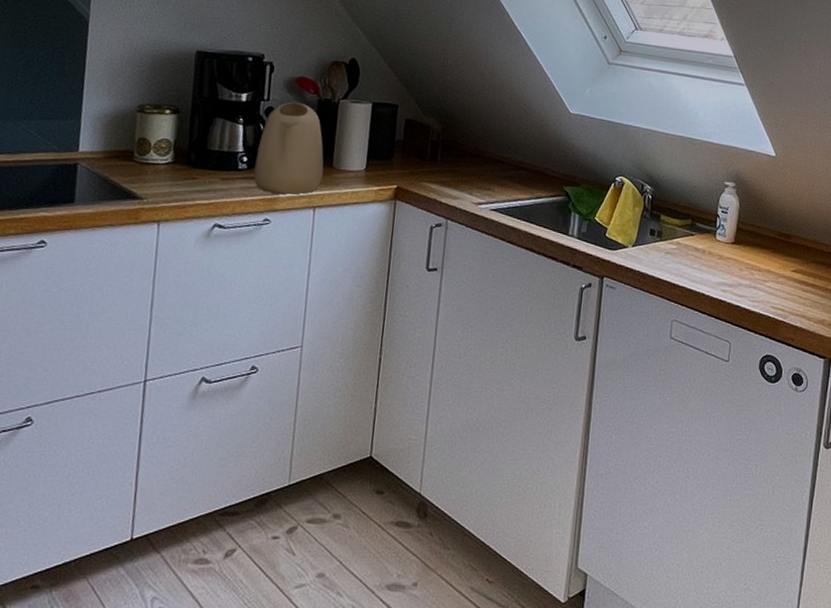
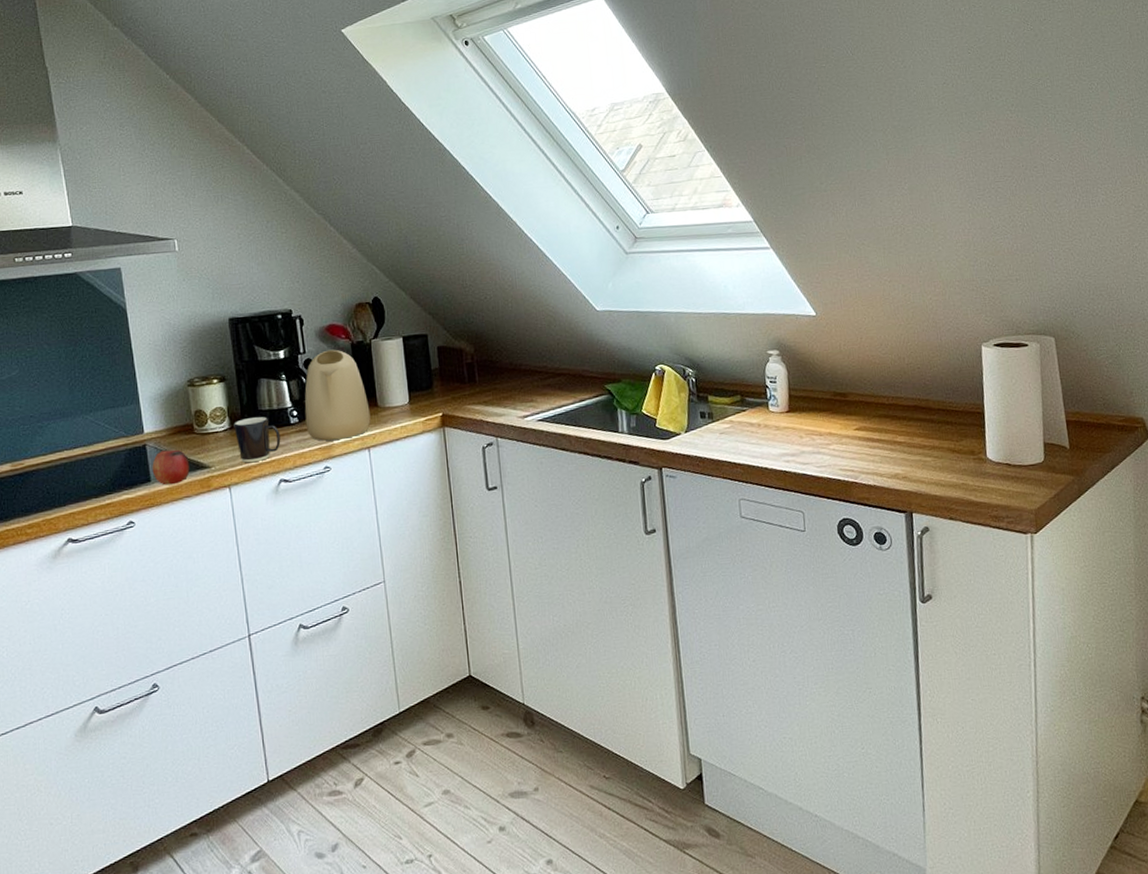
fruit: none [78,173,121,211] -> present [152,449,190,485]
mug: none [176,155,225,202] -> present [233,416,281,463]

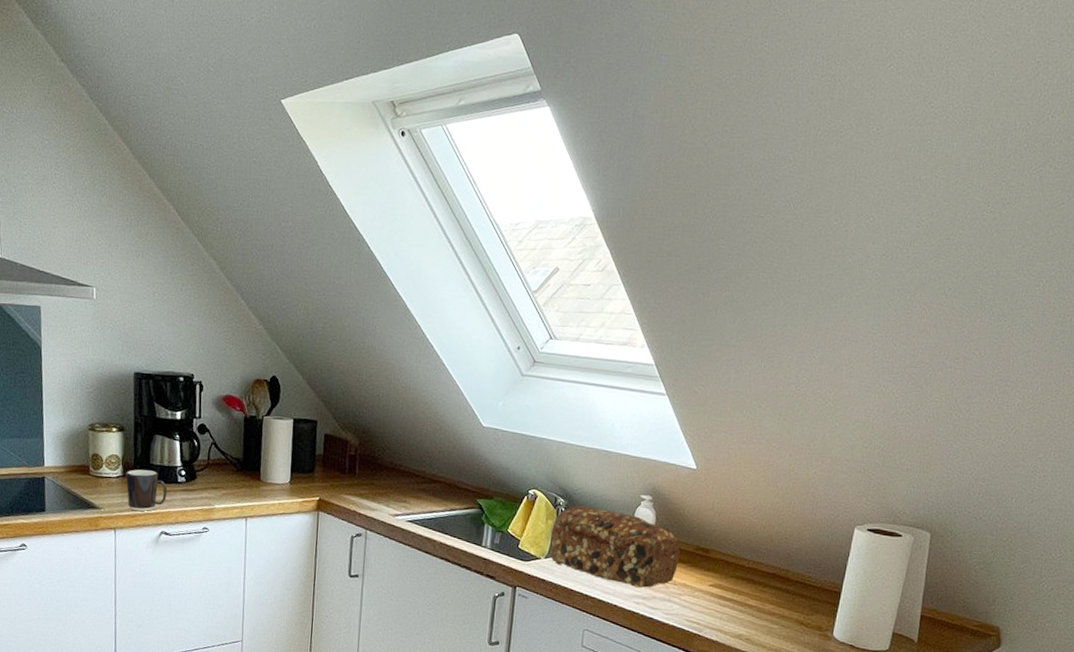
fruit: present [152,449,190,485] -> none [48,485,82,519]
kettle: present [304,349,371,441] -> none [191,419,253,505]
bread loaf: none [686,371,819,445] -> present [550,505,680,588]

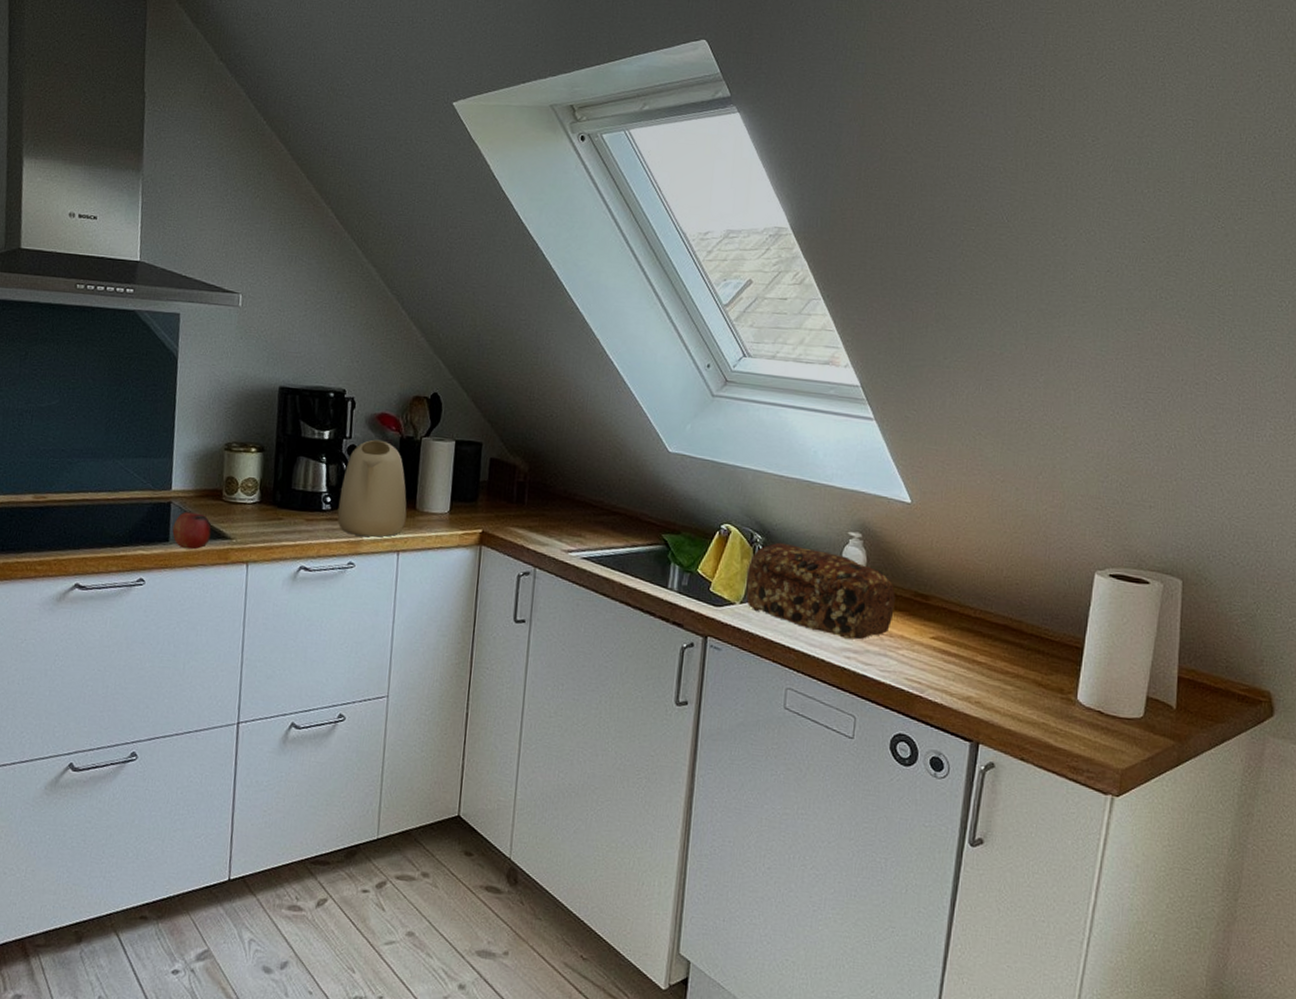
fruit: none [48,485,82,519] -> present [172,512,212,550]
mug: present [125,469,167,512] -> none [263,494,310,544]
kettle: none [191,419,253,505] -> present [337,439,407,537]

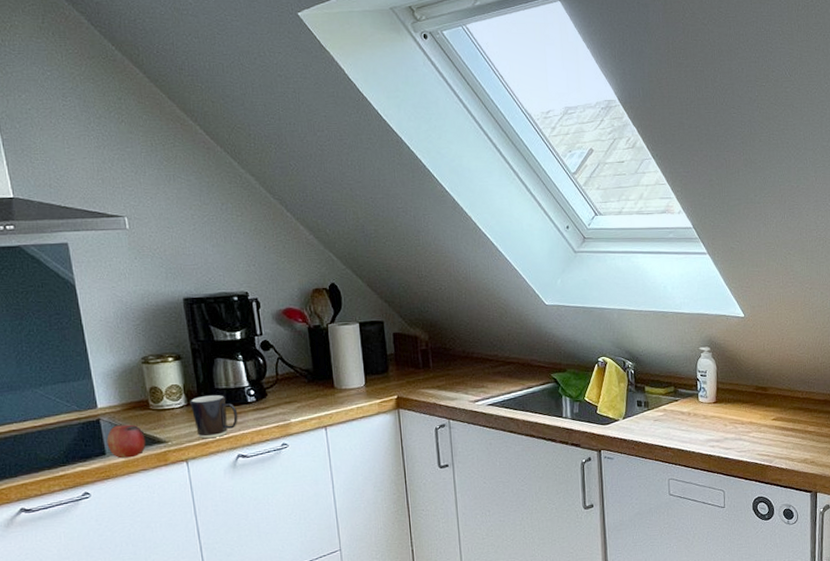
mug: none [263,494,310,544] -> present [190,394,238,439]
kettle: present [337,439,407,537] -> none [262,332,328,419]
bread loaf: present [746,542,896,640] -> none [625,364,743,432]

